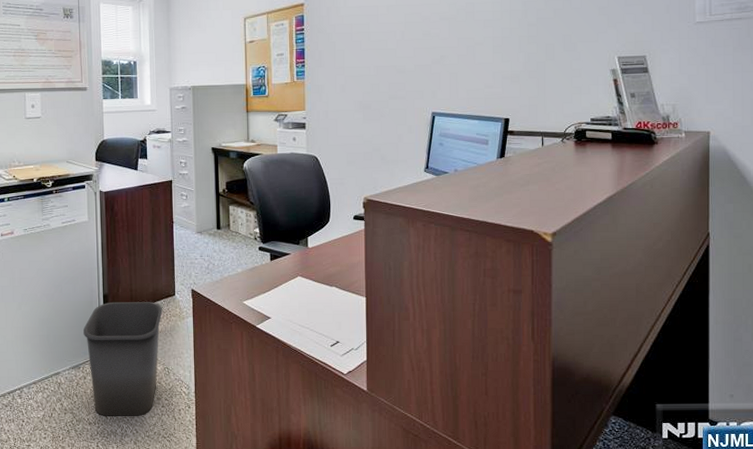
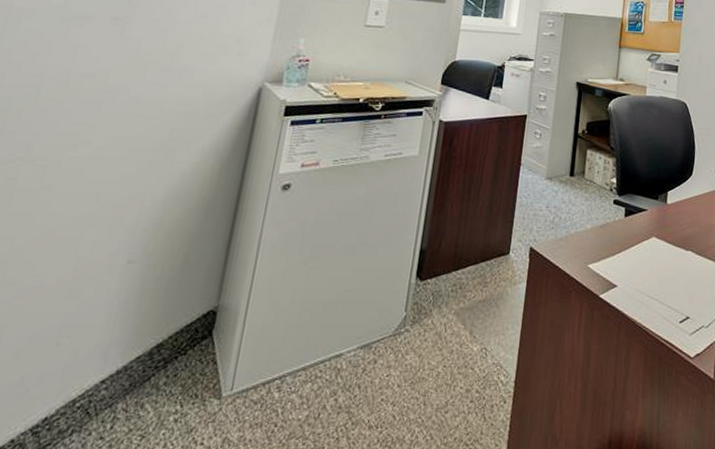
waste bin: present [83,301,162,416] -> none [380,259,491,416]

